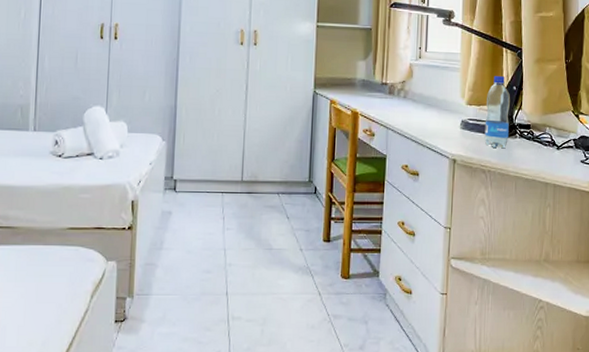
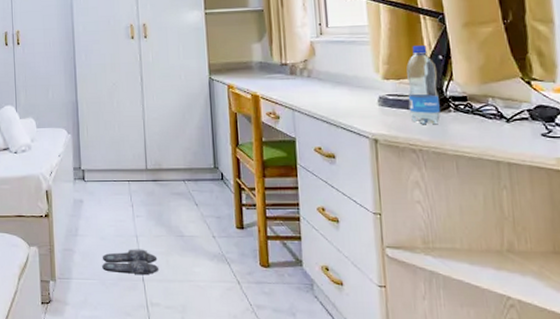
slippers: none [185,262,243,288] -> present [102,249,158,274]

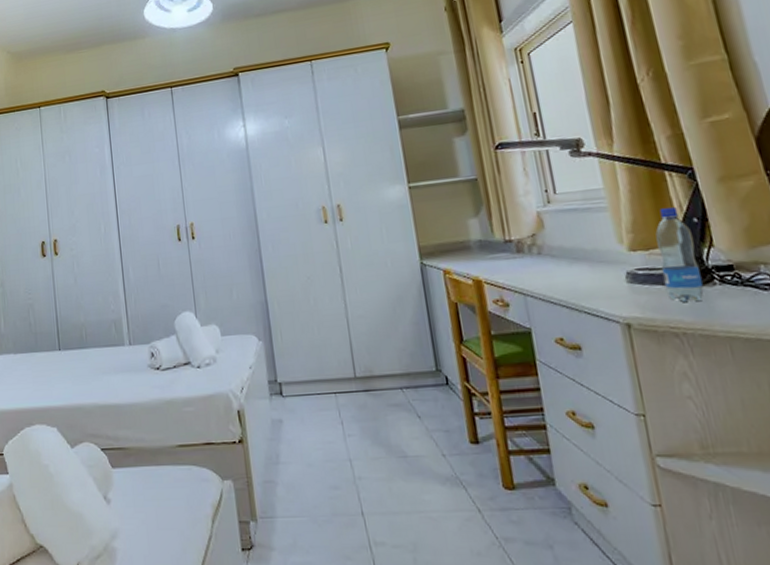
slippers: present [102,249,158,274] -> none [311,475,380,507]

